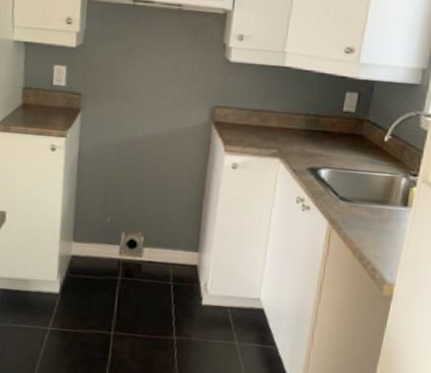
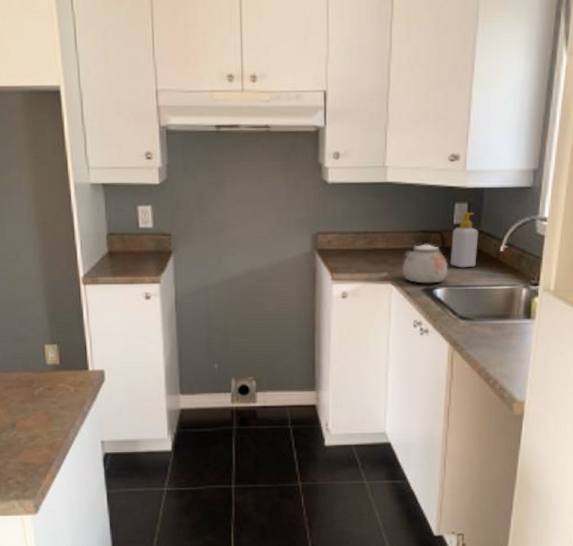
kettle: none [291,113,335,165] -> present [402,229,448,284]
soap bottle: none [336,101,366,153] -> present [450,211,478,268]

